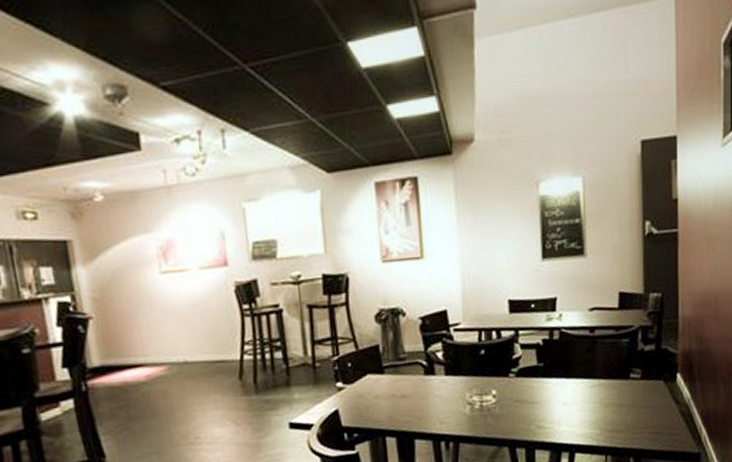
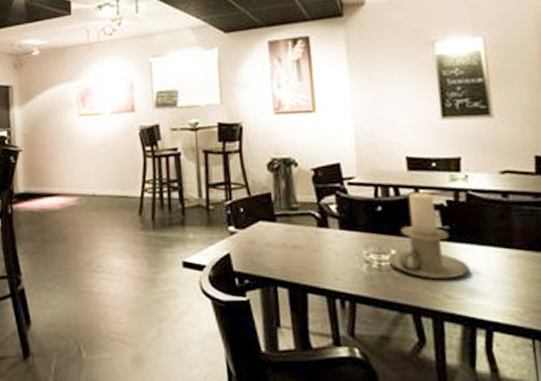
candle holder: none [488,333,559,413] -> present [387,192,470,280]

